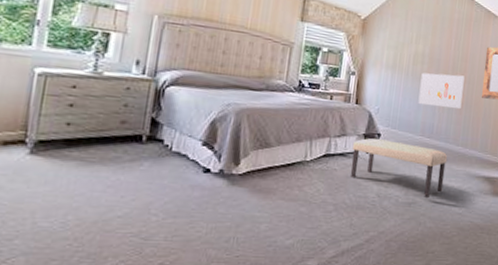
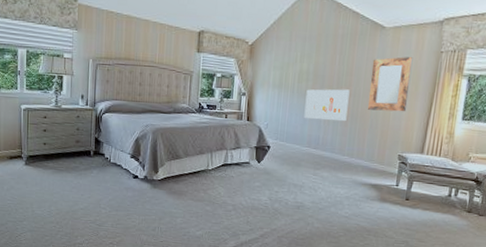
bench: present [350,138,448,199] -> none [245,150,334,203]

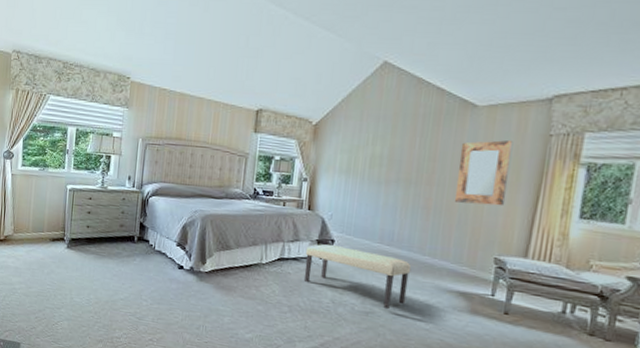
bench: none [245,150,334,203] -> present [303,244,412,310]
wall art: present [304,89,350,121] -> none [375,176,433,214]

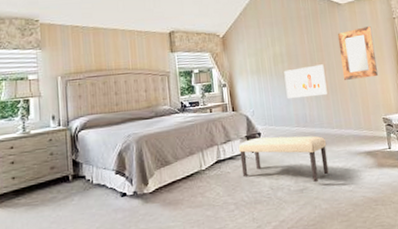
wall art: none [375,176,433,214] -> present [284,64,327,98]

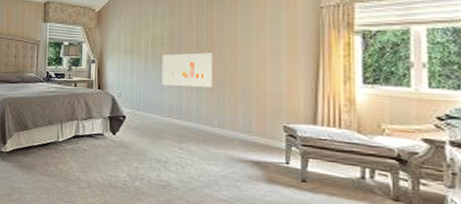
bench: present [238,136,329,183] -> none [98,120,203,182]
home mirror: present [337,26,379,80] -> none [236,15,286,76]

